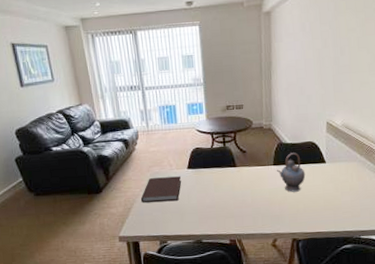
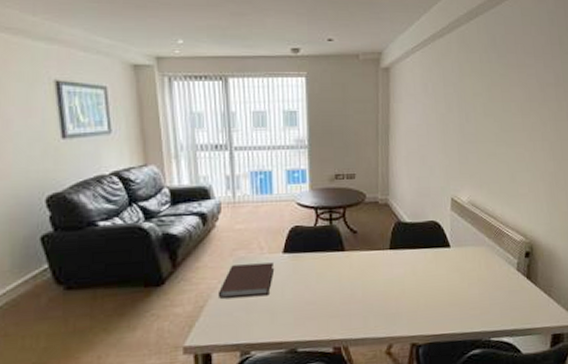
teapot: present [276,152,306,192] -> none [393,234,427,284]

